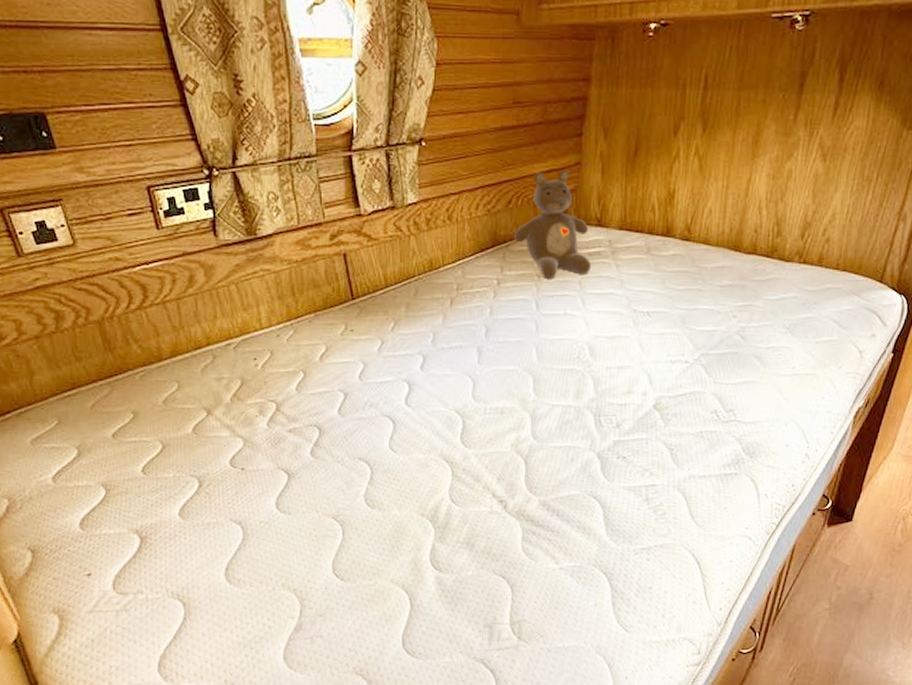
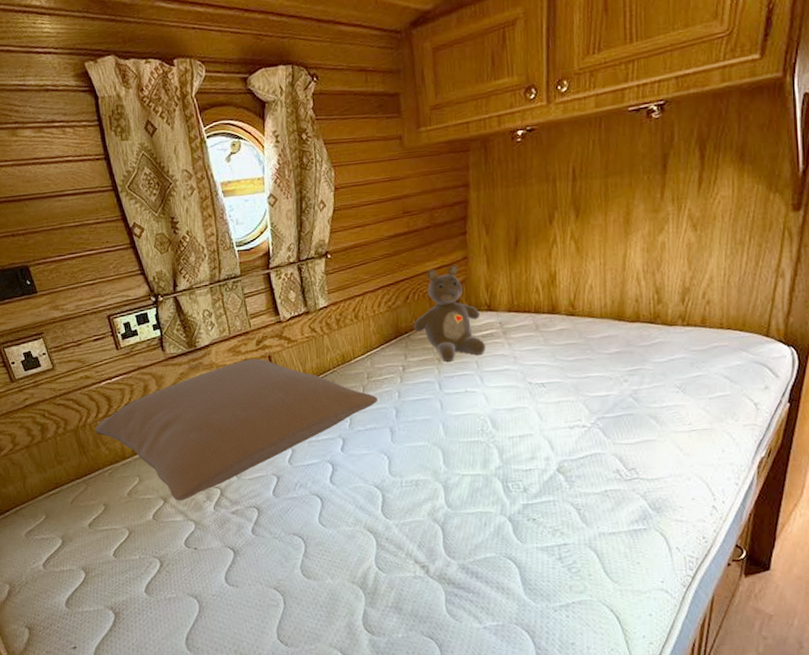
pillow: none [124,255,467,413] -> present [94,358,378,501]

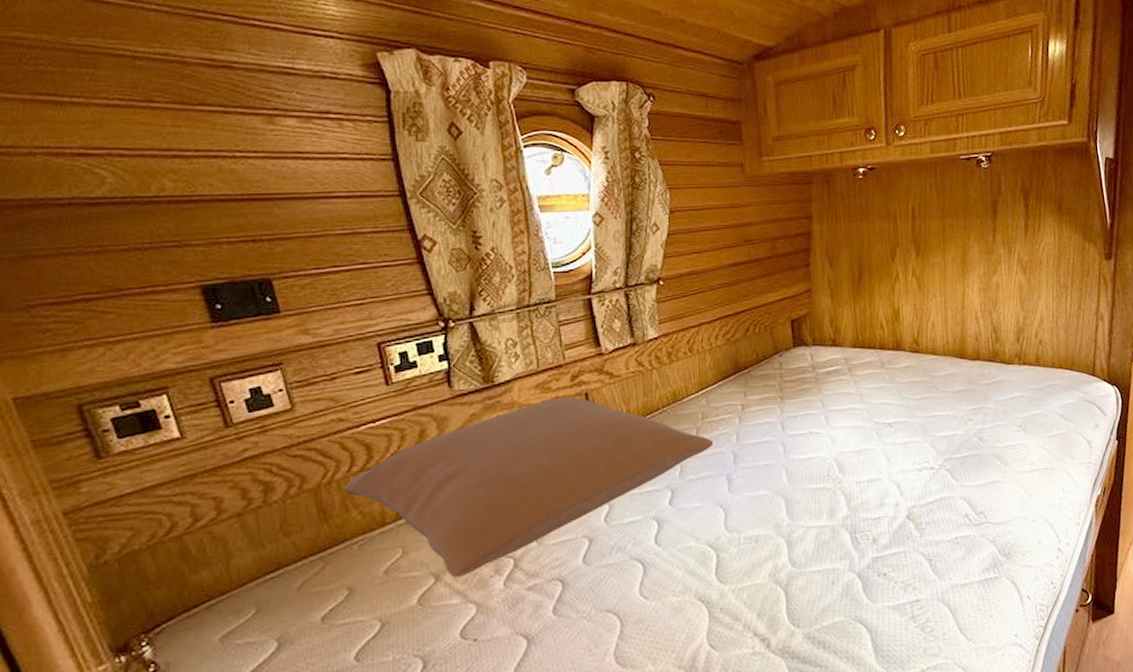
teddy bear: present [414,265,485,362] -> none [754,297,831,400]

